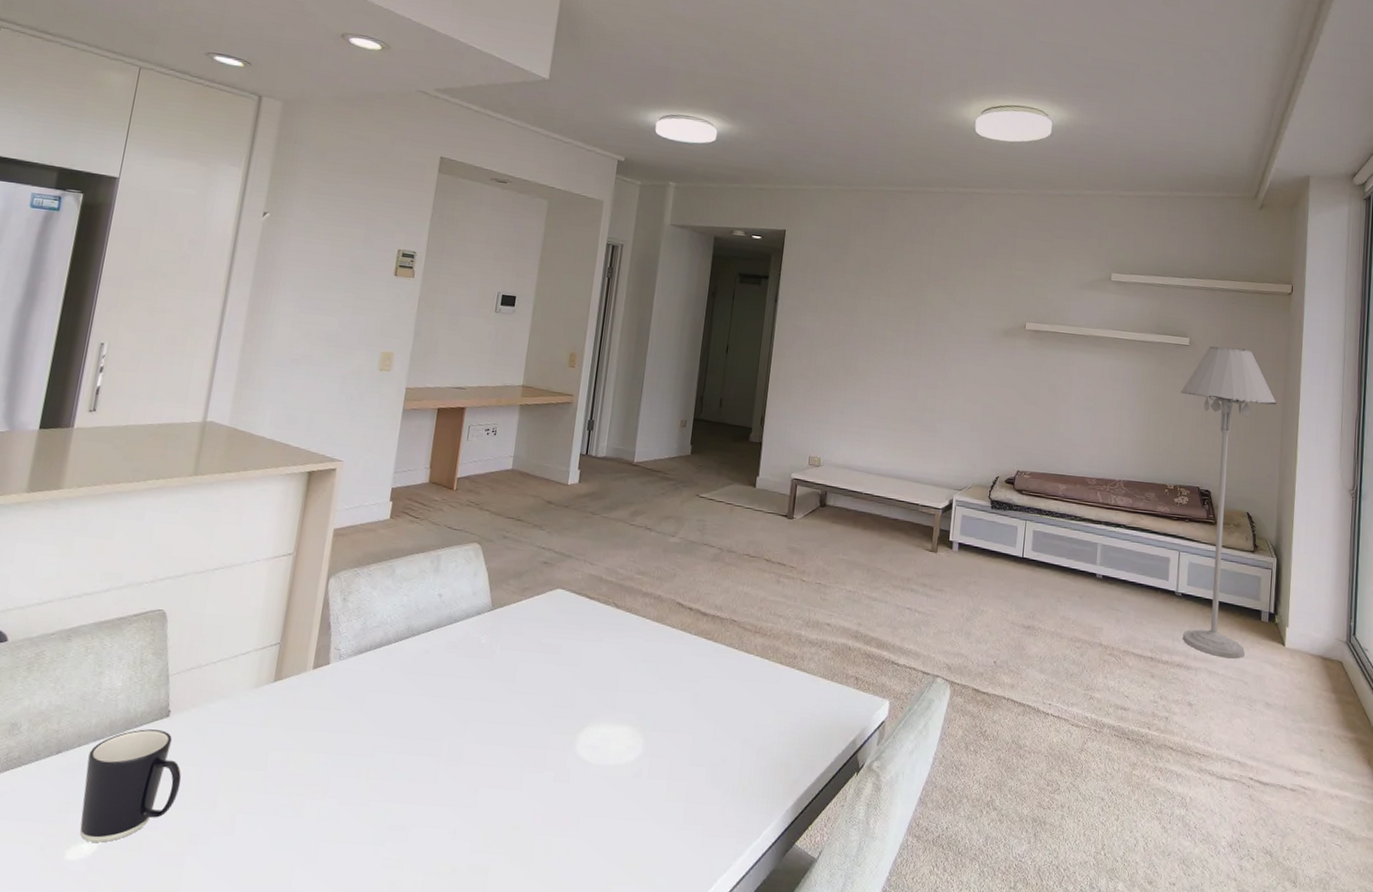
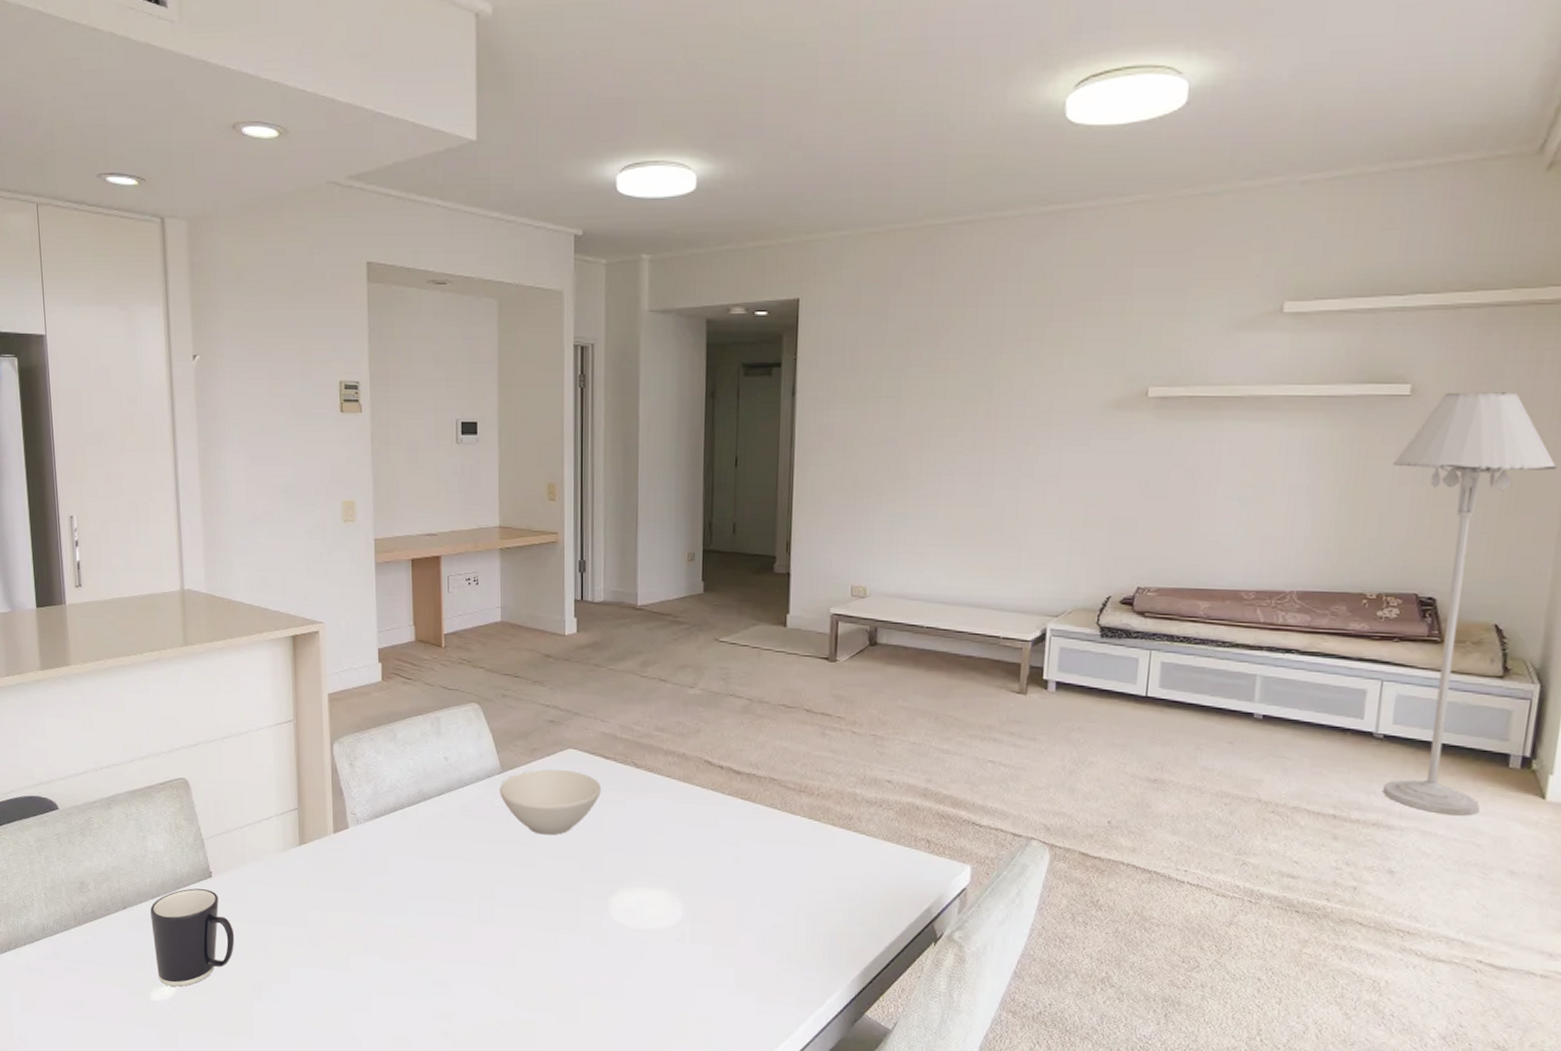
bowl: none [487,608,583,672] -> present [500,769,602,836]

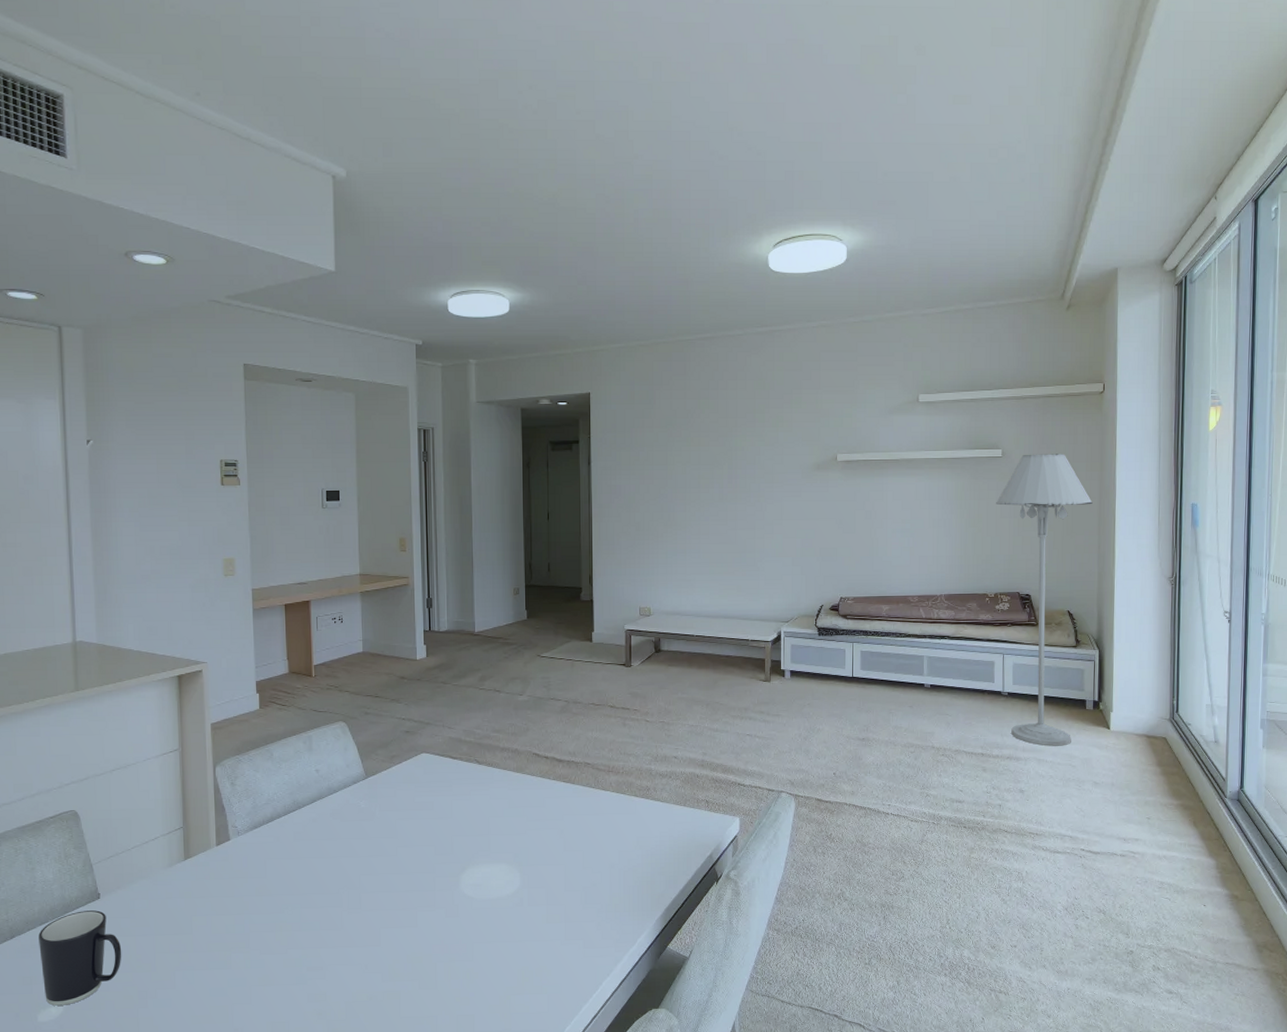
bowl: present [500,769,602,836] -> none [364,772,451,828]

